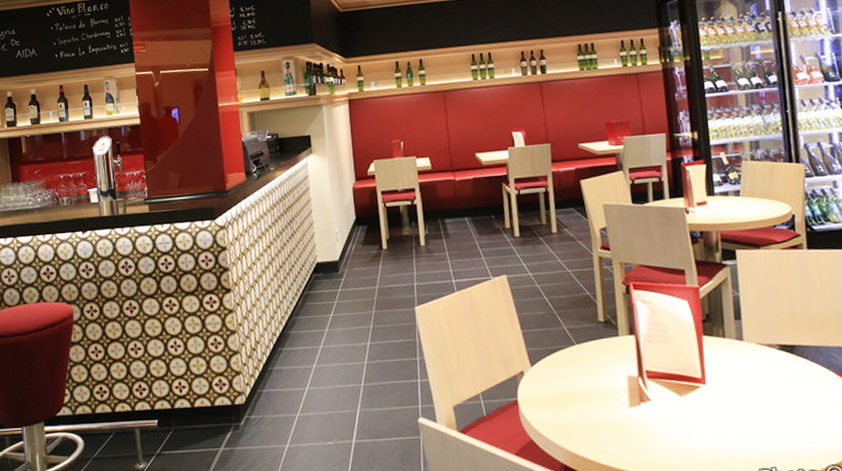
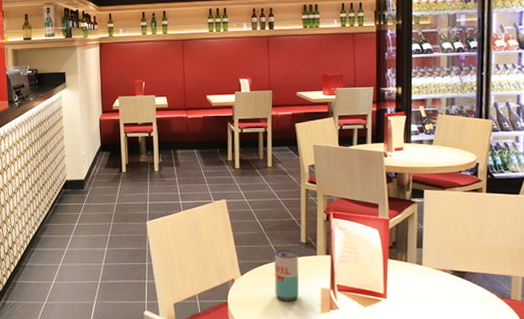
beverage can: none [568,331,602,395] -> present [274,250,299,301]

